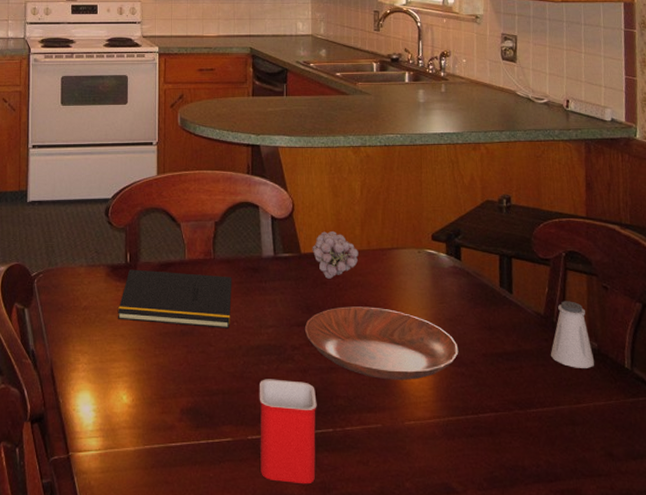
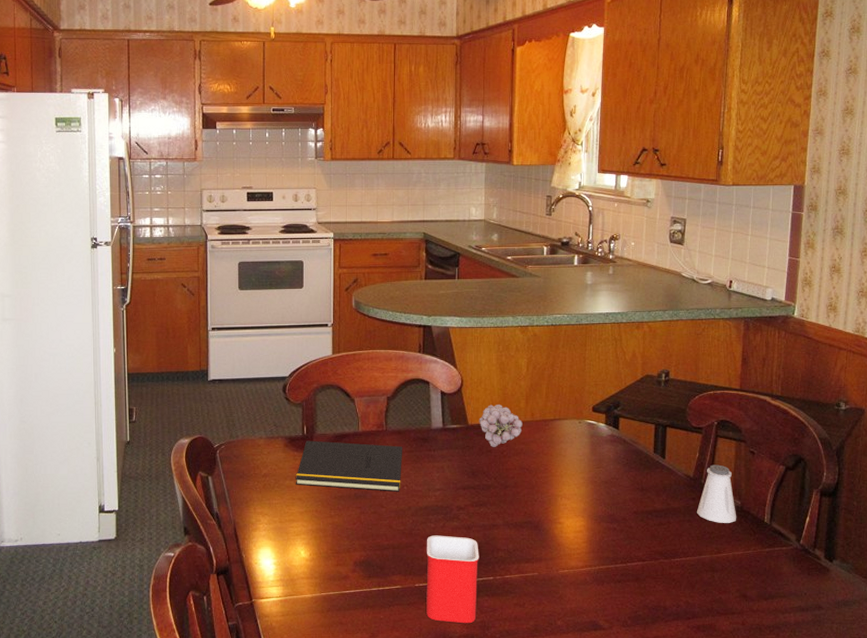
bowl: present [304,306,459,380] -> none [469,471,612,535]

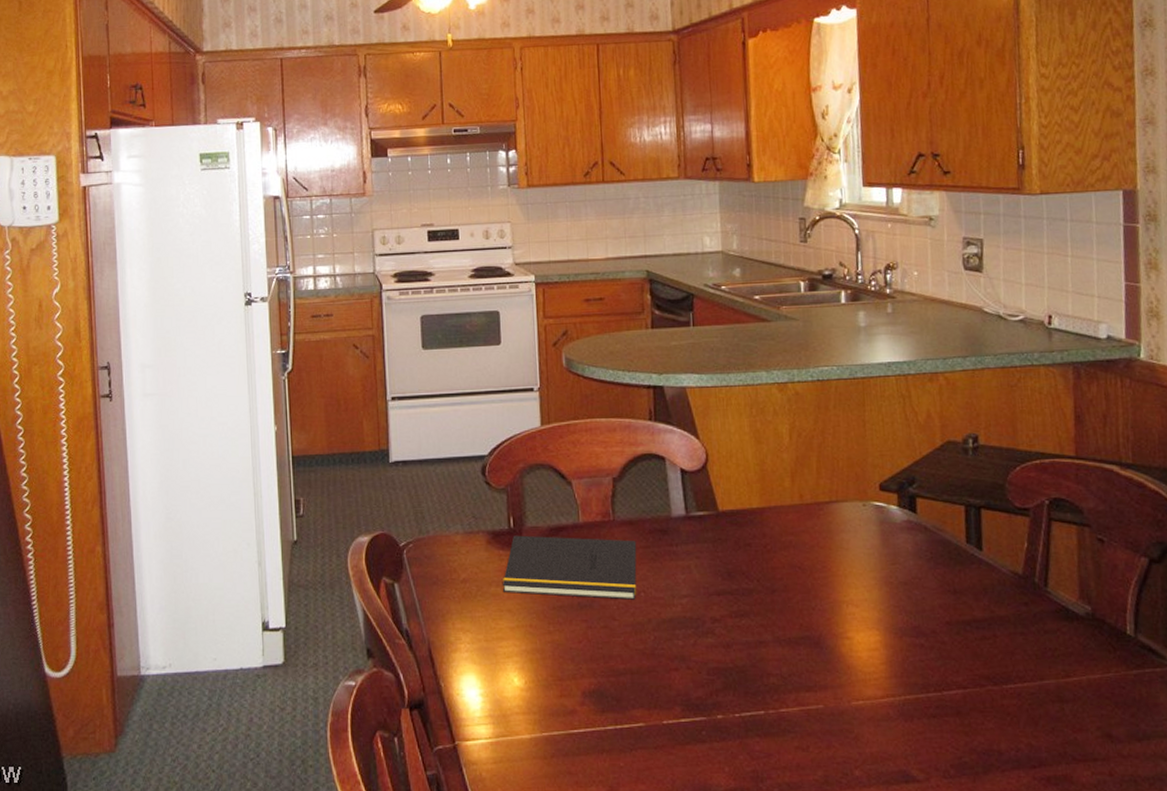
mug: present [426,535,479,624] -> none [674,656,746,774]
fruit: present [479,405,523,447] -> none [731,484,789,539]
saltshaker: present [696,464,737,523] -> none [1031,557,1088,636]

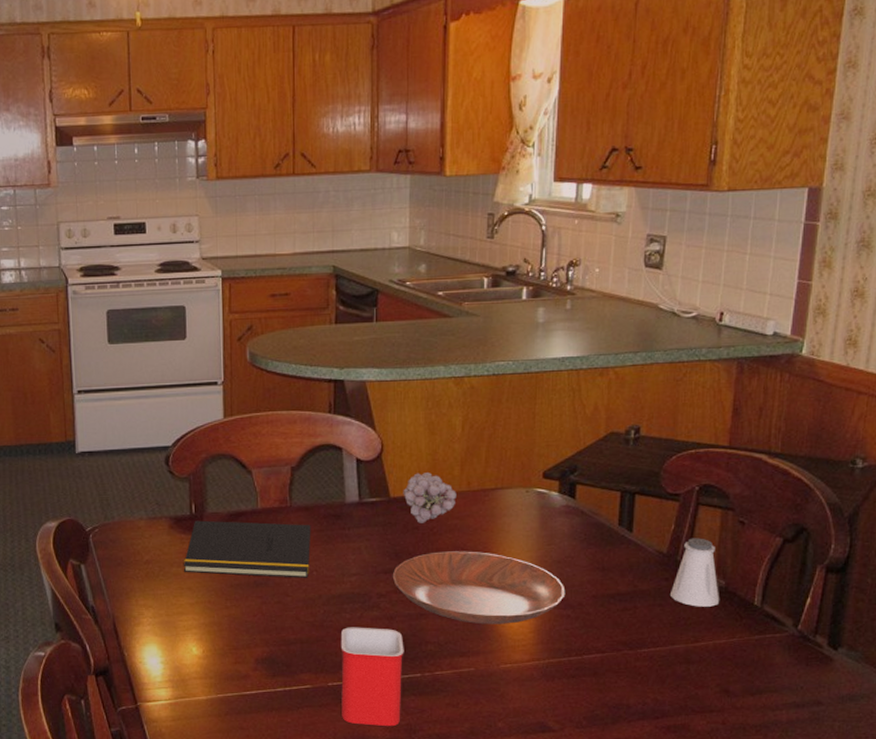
mug: none [674,656,746,774] -> present [340,627,404,727]
bowl: none [726,570,917,654] -> present [392,551,566,625]
fruit: none [731,484,789,539] -> present [403,473,457,523]
saltshaker: none [1031,557,1088,636] -> present [669,538,720,607]

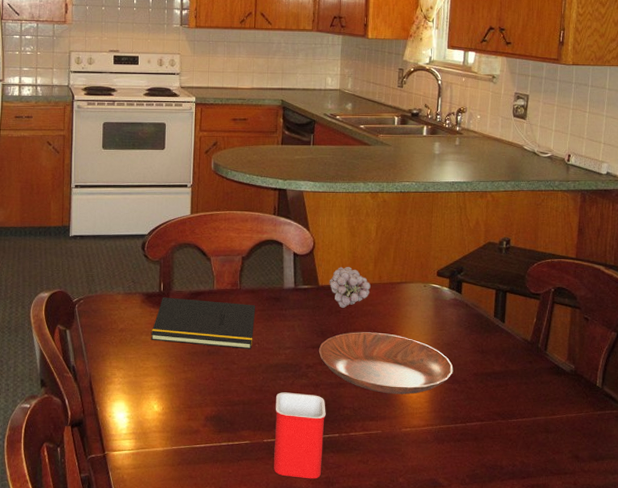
saltshaker: present [669,538,720,607] -> none [533,329,571,386]

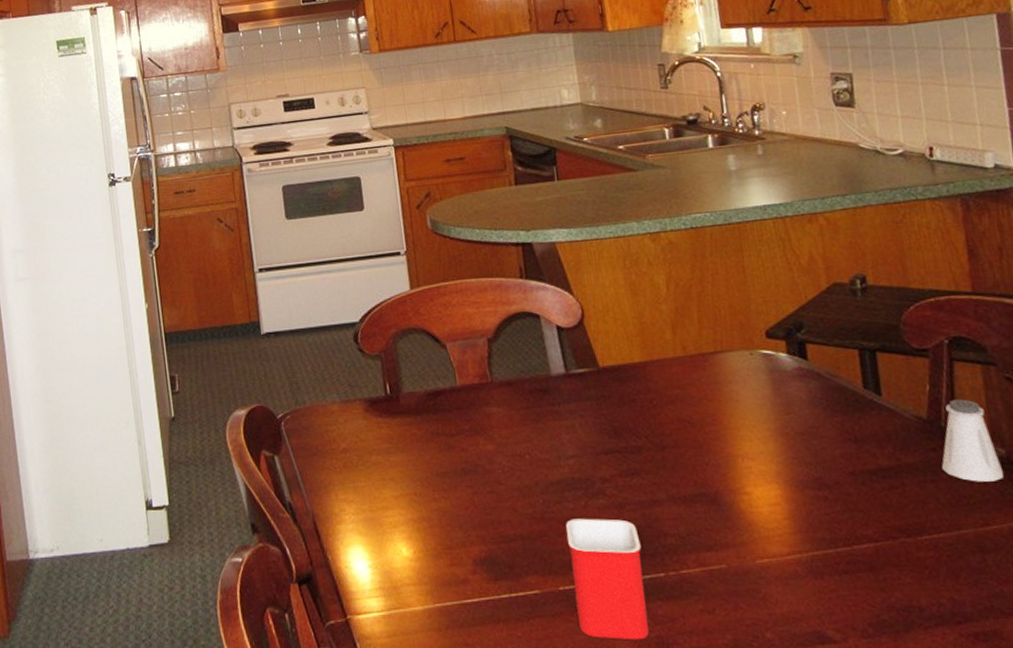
notepad: present [150,297,256,349] -> none [383,401,521,463]
bowl: present [318,332,453,394] -> none [614,424,818,511]
fruit: present [329,267,371,308] -> none [612,338,673,395]
saltshaker: none [533,329,571,386] -> present [941,399,1005,482]

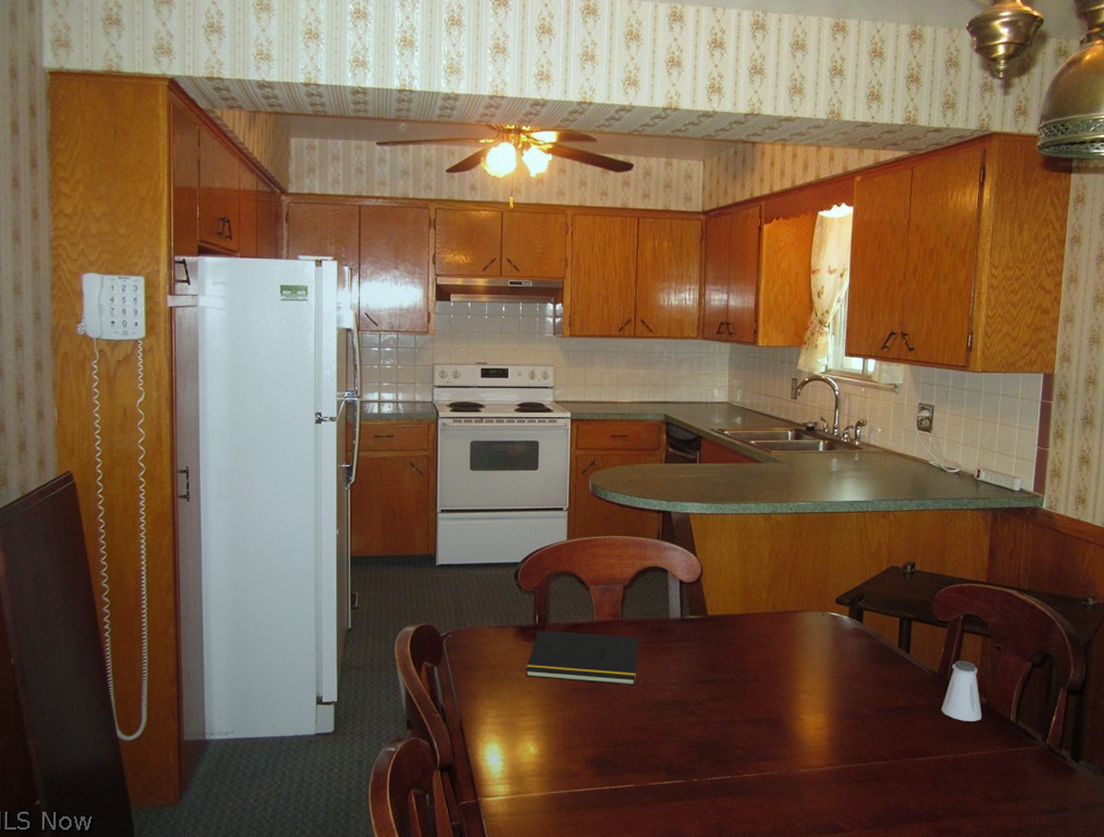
notepad: none [383,401,521,463] -> present [525,630,639,685]
mug: present [566,518,650,640] -> none [660,731,717,825]

